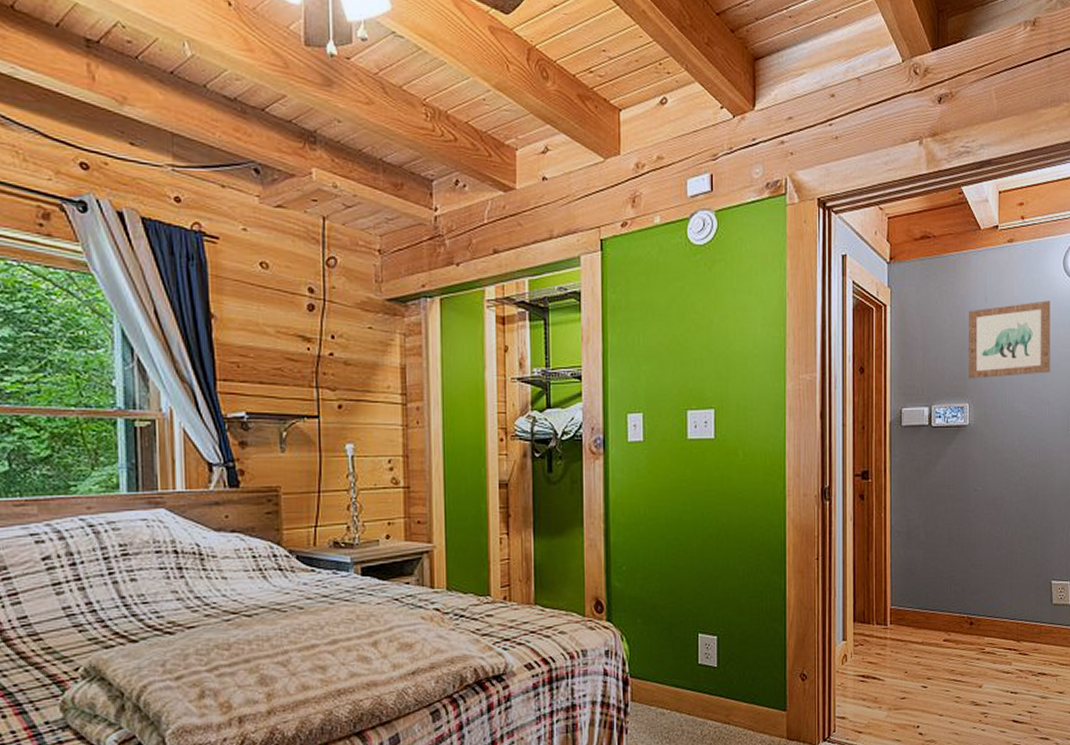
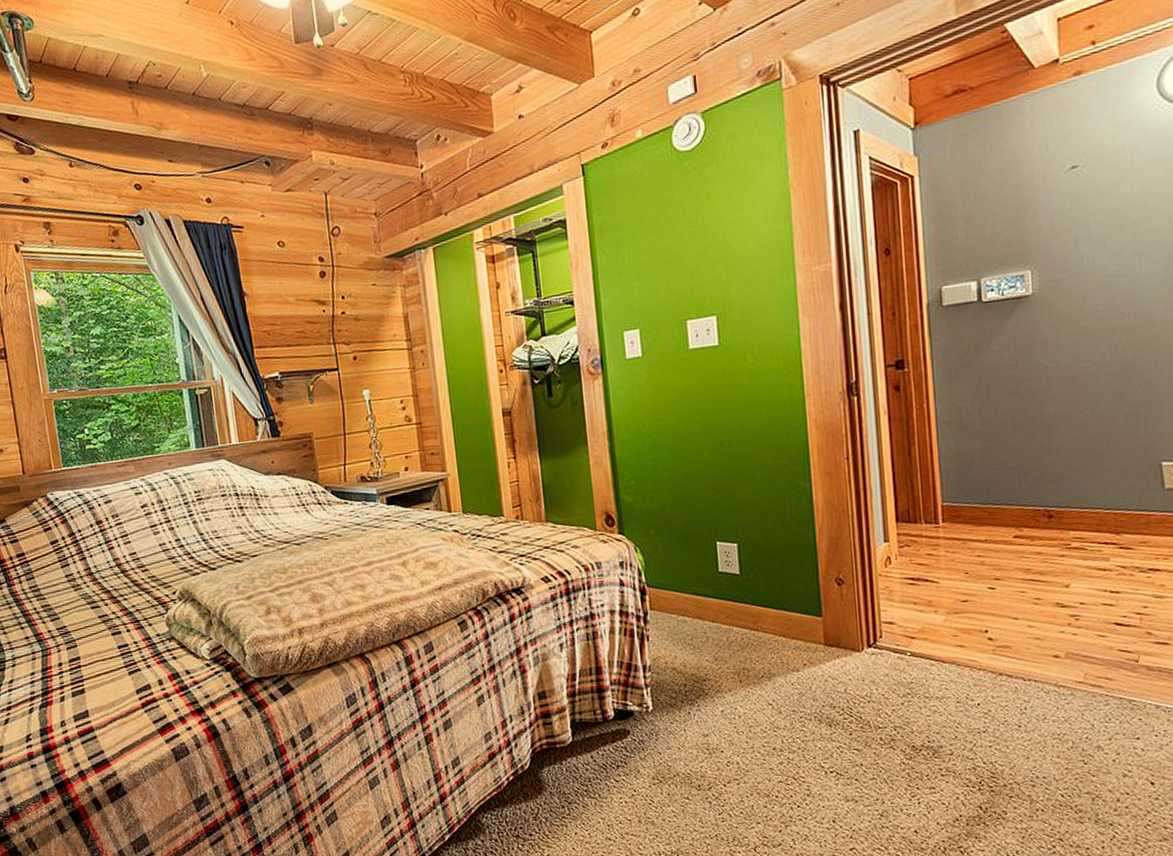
wall art: present [968,300,1051,379] -> none [1023,134,1145,242]

